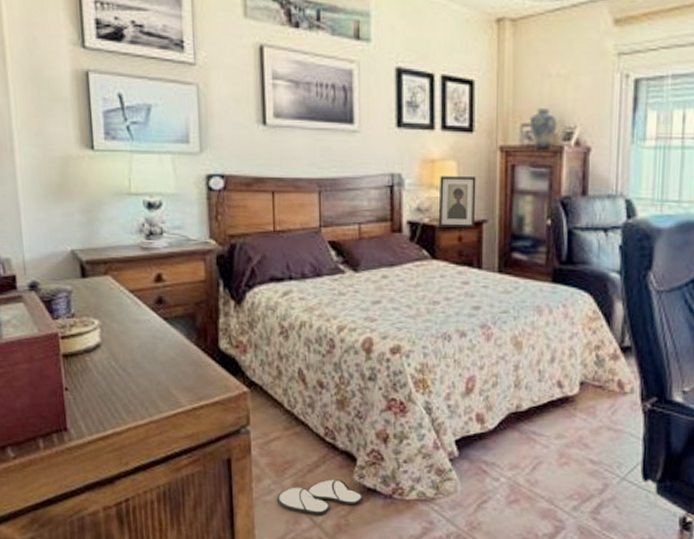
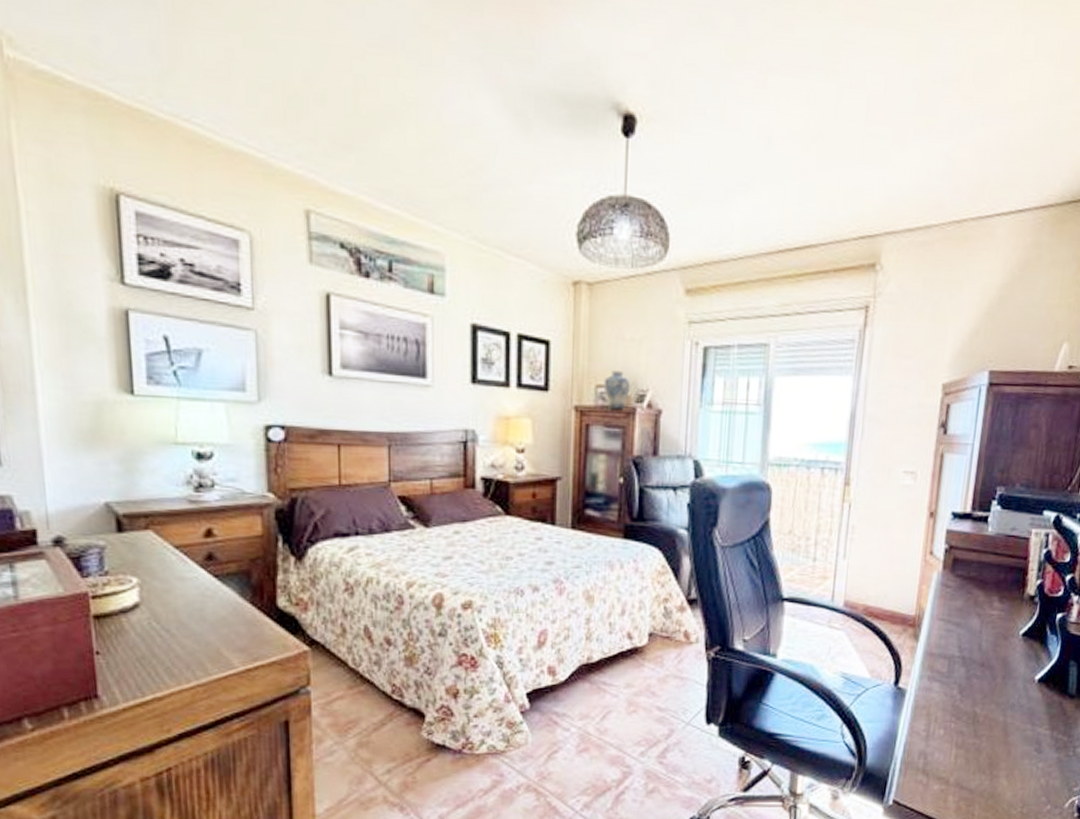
slippers: present [277,479,363,515] -> none [340,737,432,774]
picture frame: present [438,176,476,228] -> none [512,433,551,485]

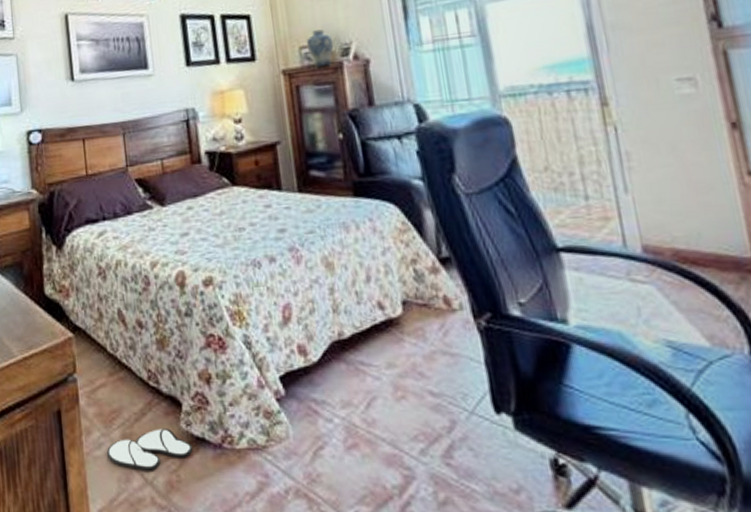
slippers: none [340,737,432,774] -> present [107,429,193,471]

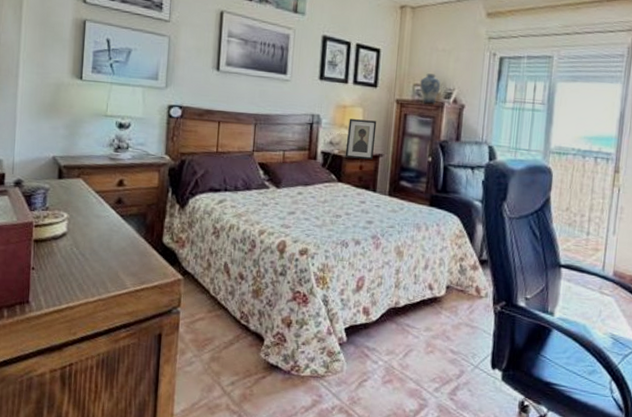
slippers: present [107,429,193,471] -> none [196,355,267,386]
picture frame: none [230,101,269,154] -> present [345,119,377,160]

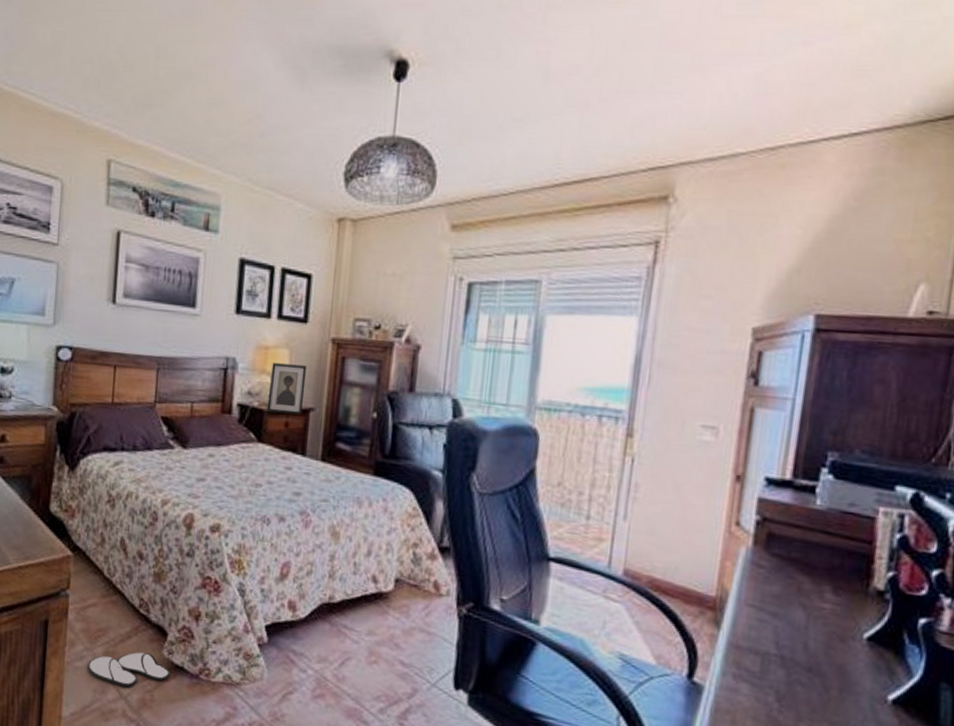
slippers: none [196,355,267,386] -> present [87,652,171,688]
vase: present [419,73,441,106] -> none [362,305,390,346]

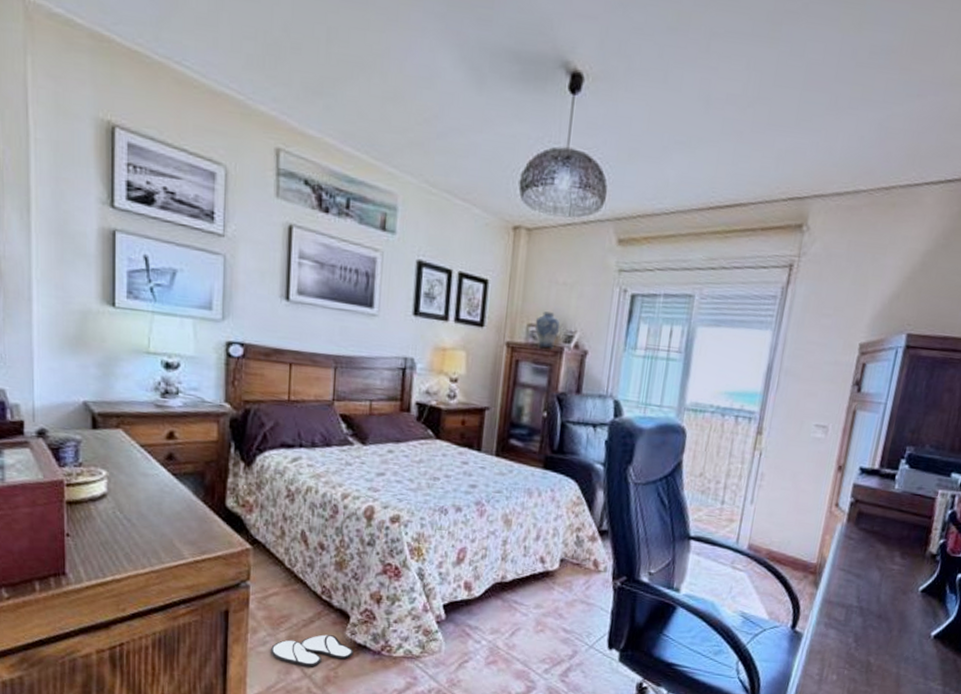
picture frame: present [267,363,307,415] -> none [444,364,483,414]
vase: none [362,305,390,346] -> present [534,311,561,351]

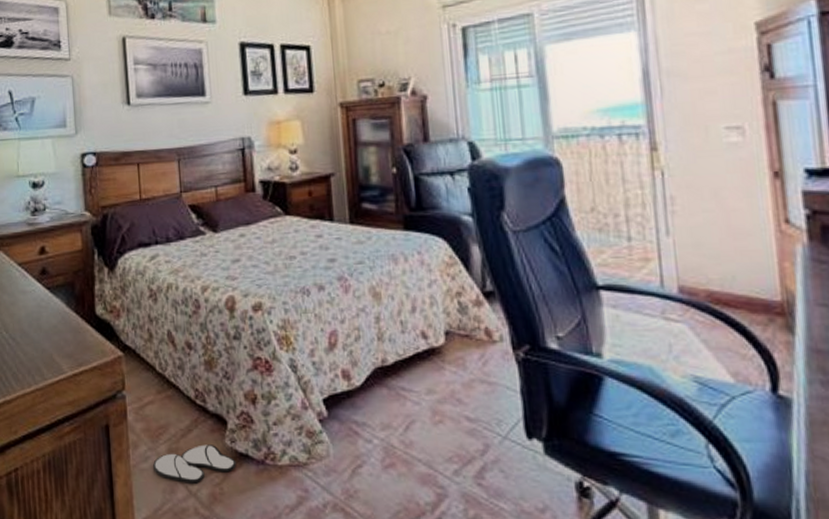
vase: present [534,311,561,351] -> none [365,63,393,104]

